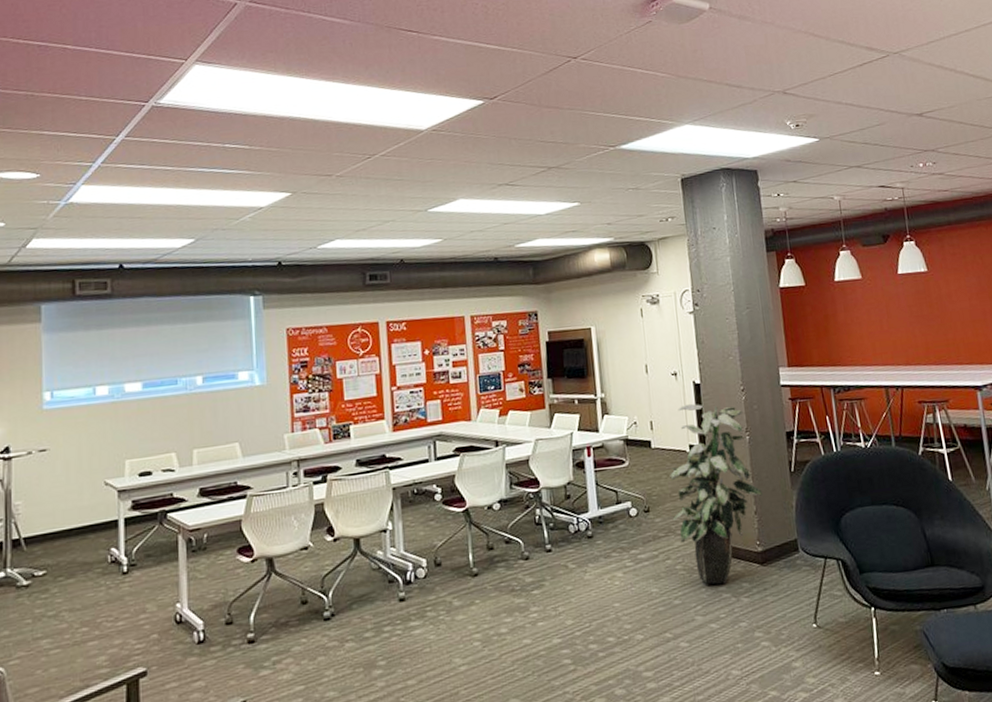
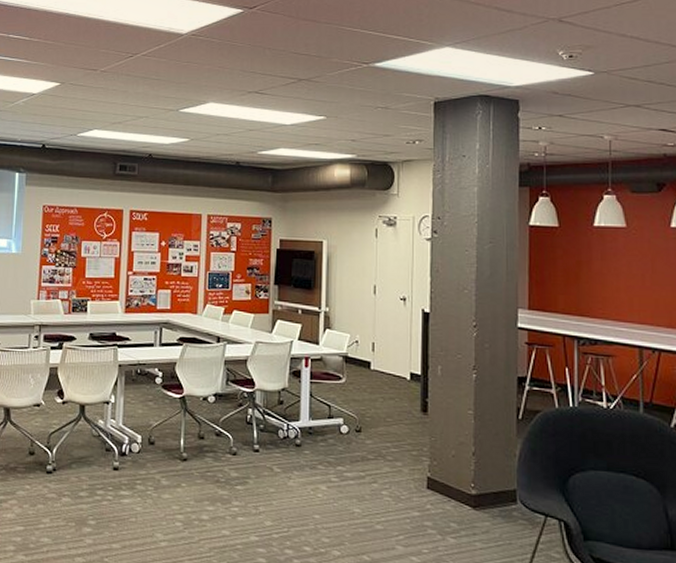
indoor plant: present [670,403,764,585] -> none [383,331,485,520]

